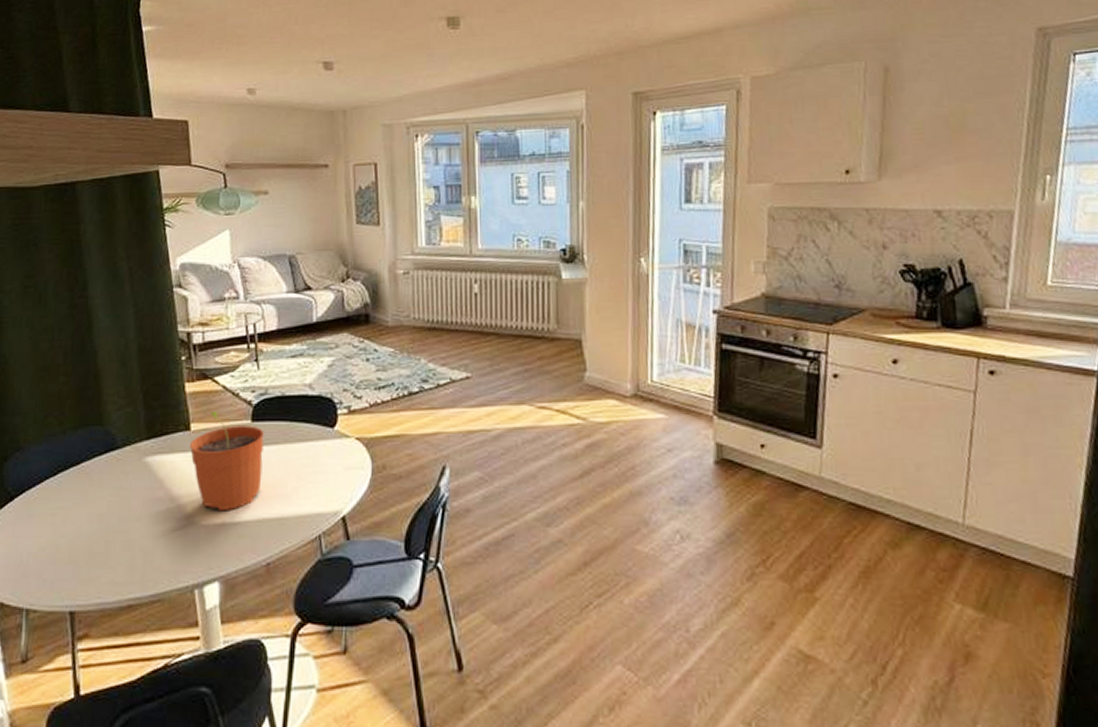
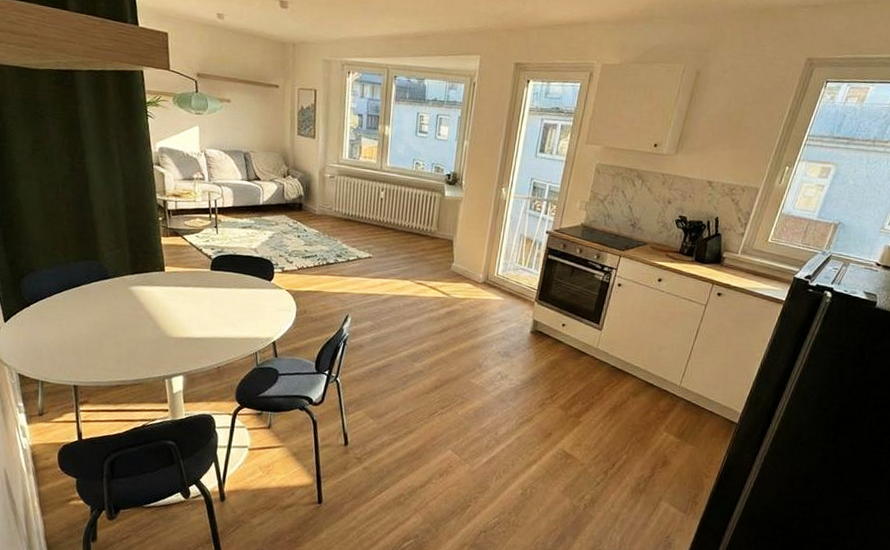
plant pot: present [189,412,264,511] -> none [163,260,219,330]

